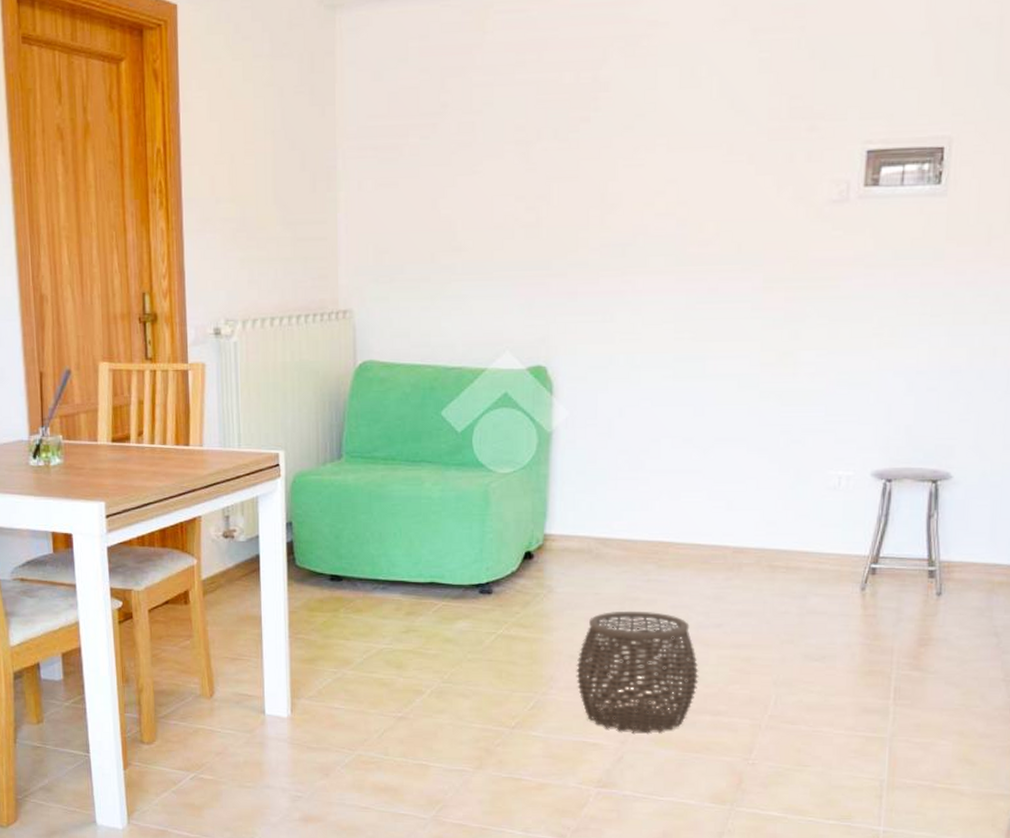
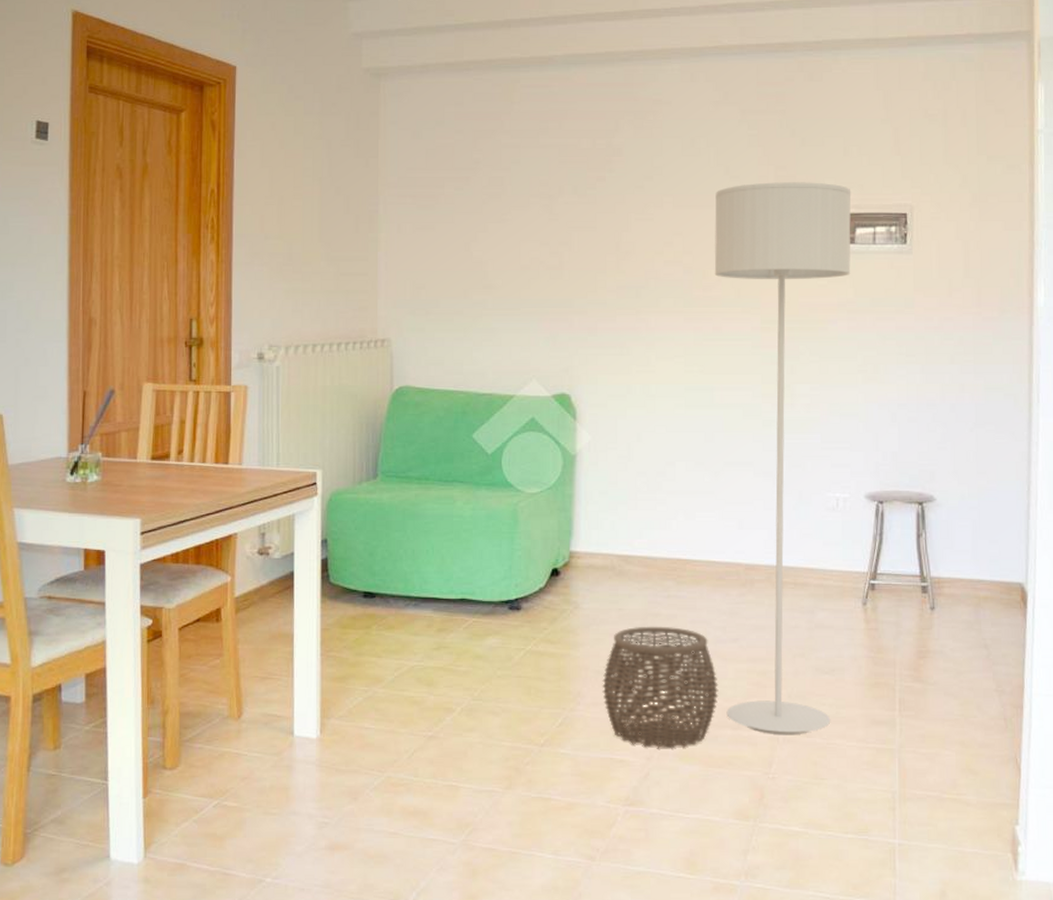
floor lamp: none [706,113,879,722] -> present [714,182,851,735]

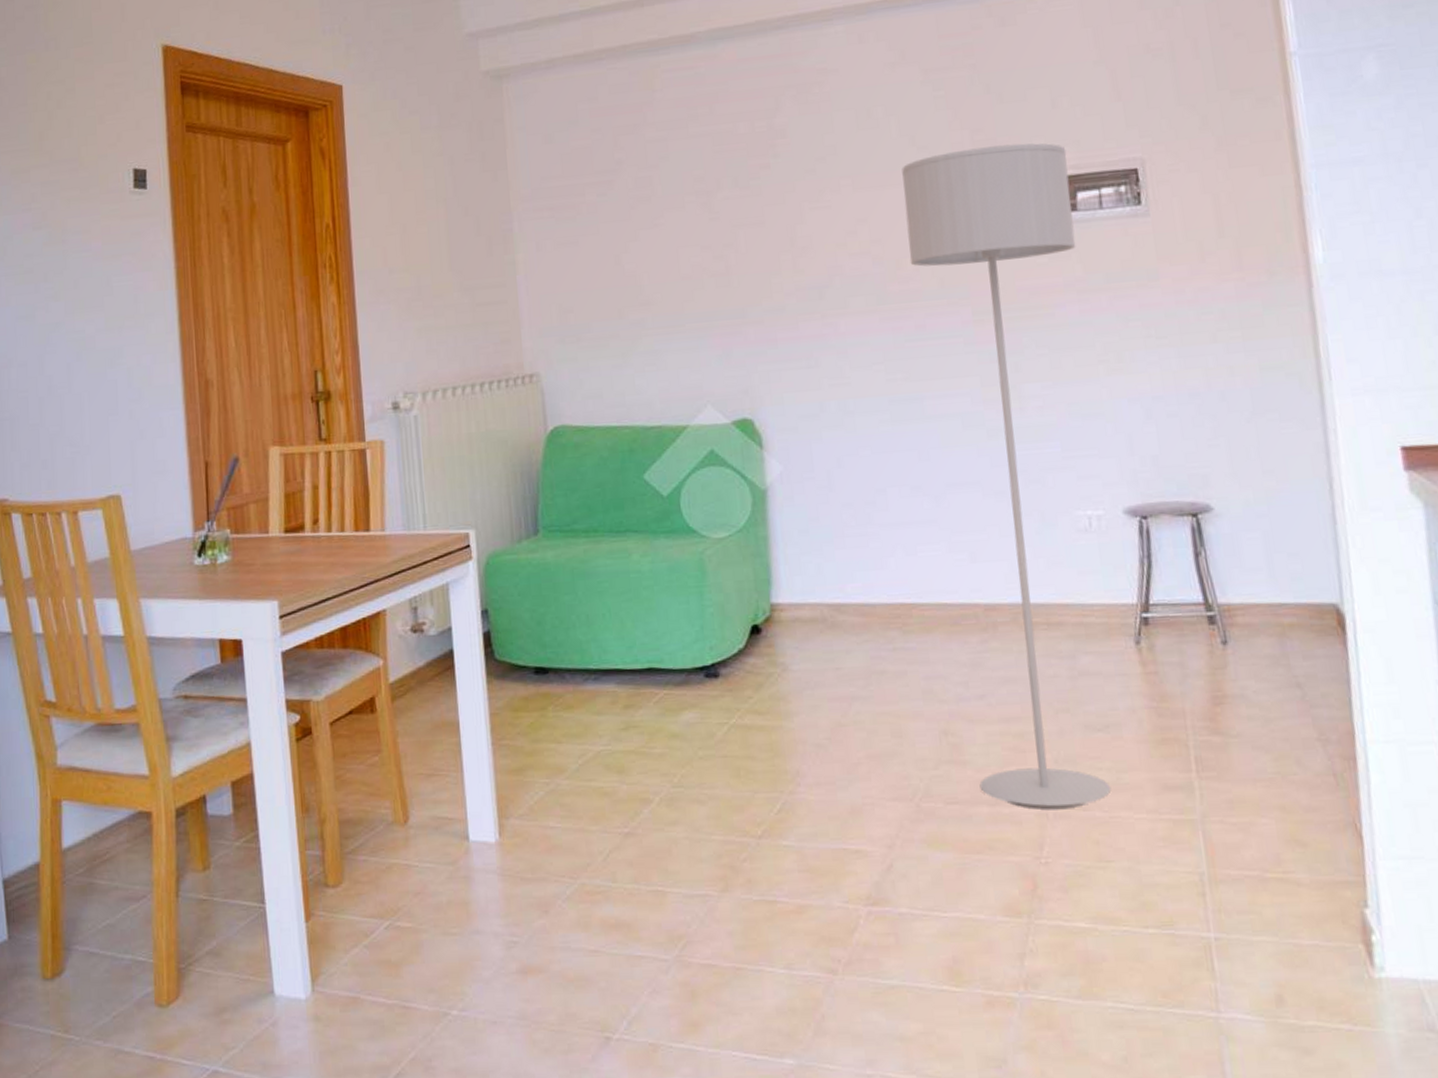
woven basket: present [602,626,719,748] -> none [824,685,968,833]

